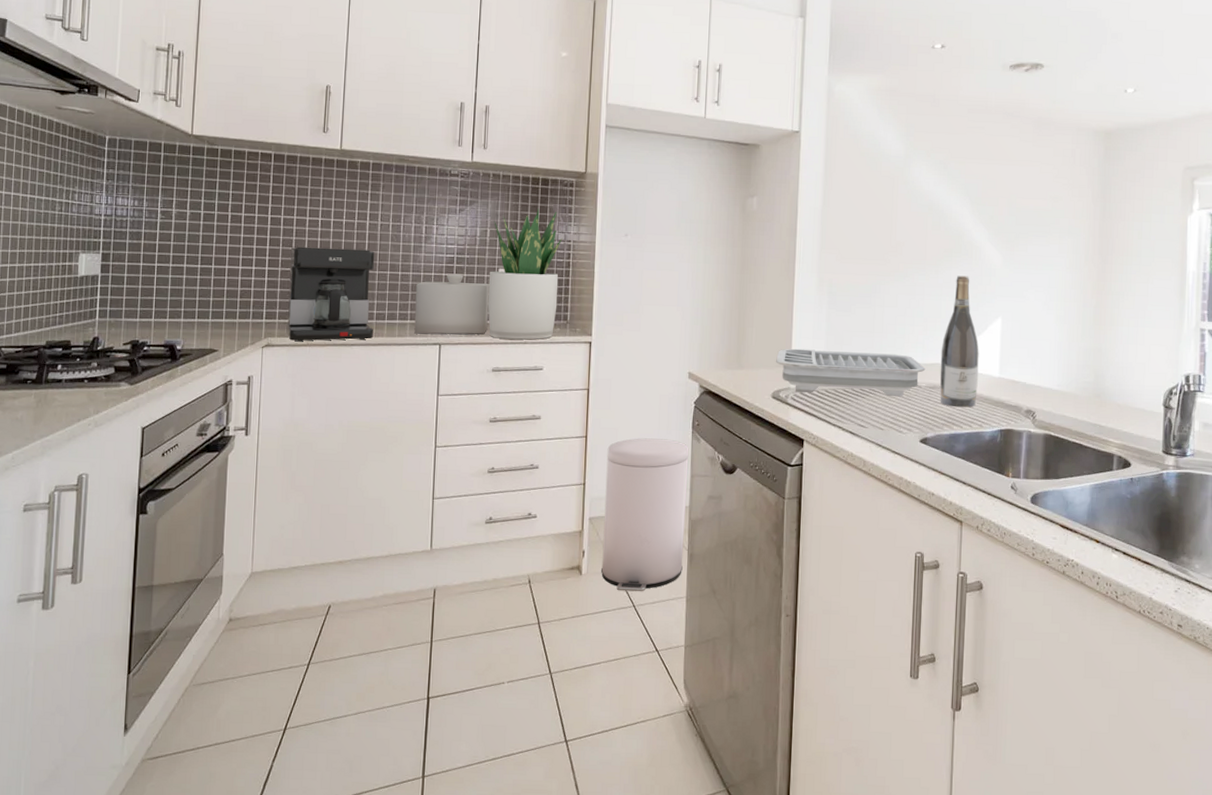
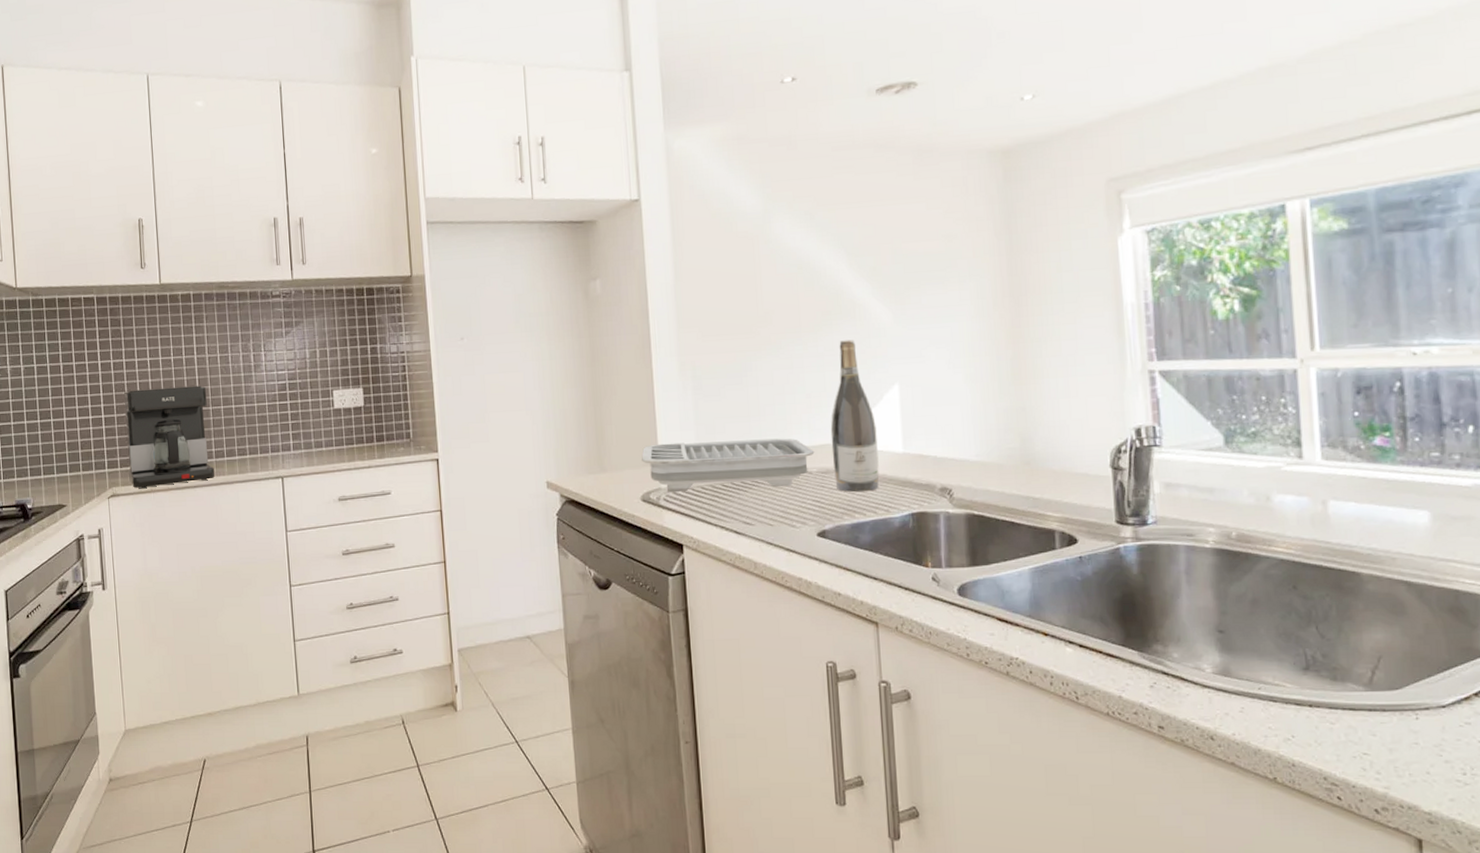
canister: present [414,273,490,335] -> none [251,400,329,469]
planter: present [487,209,563,340] -> none [322,321,398,465]
pedal bin: present [601,438,689,592] -> none [468,557,565,726]

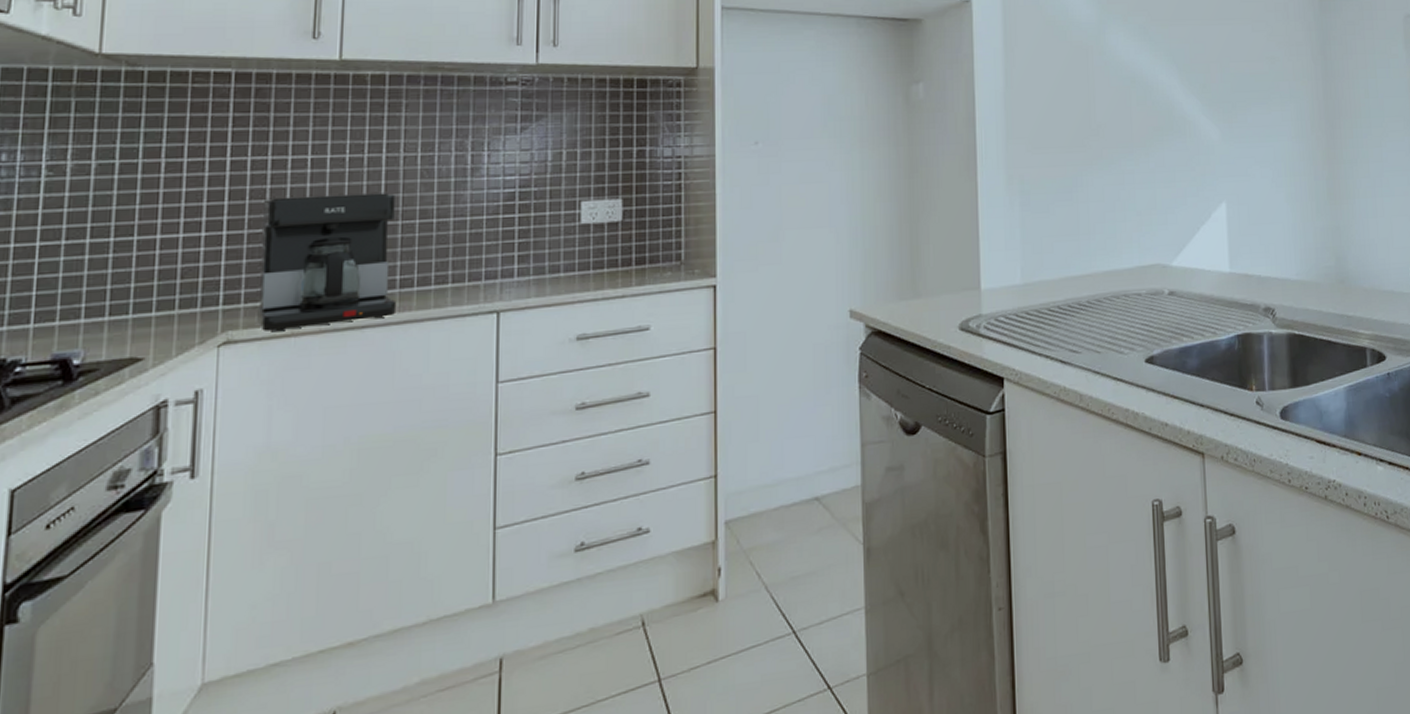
dish rack: present [641,438,815,493] -> none [961,258,1144,320]
wine bottle: present [830,339,880,493] -> none [1160,156,1207,315]

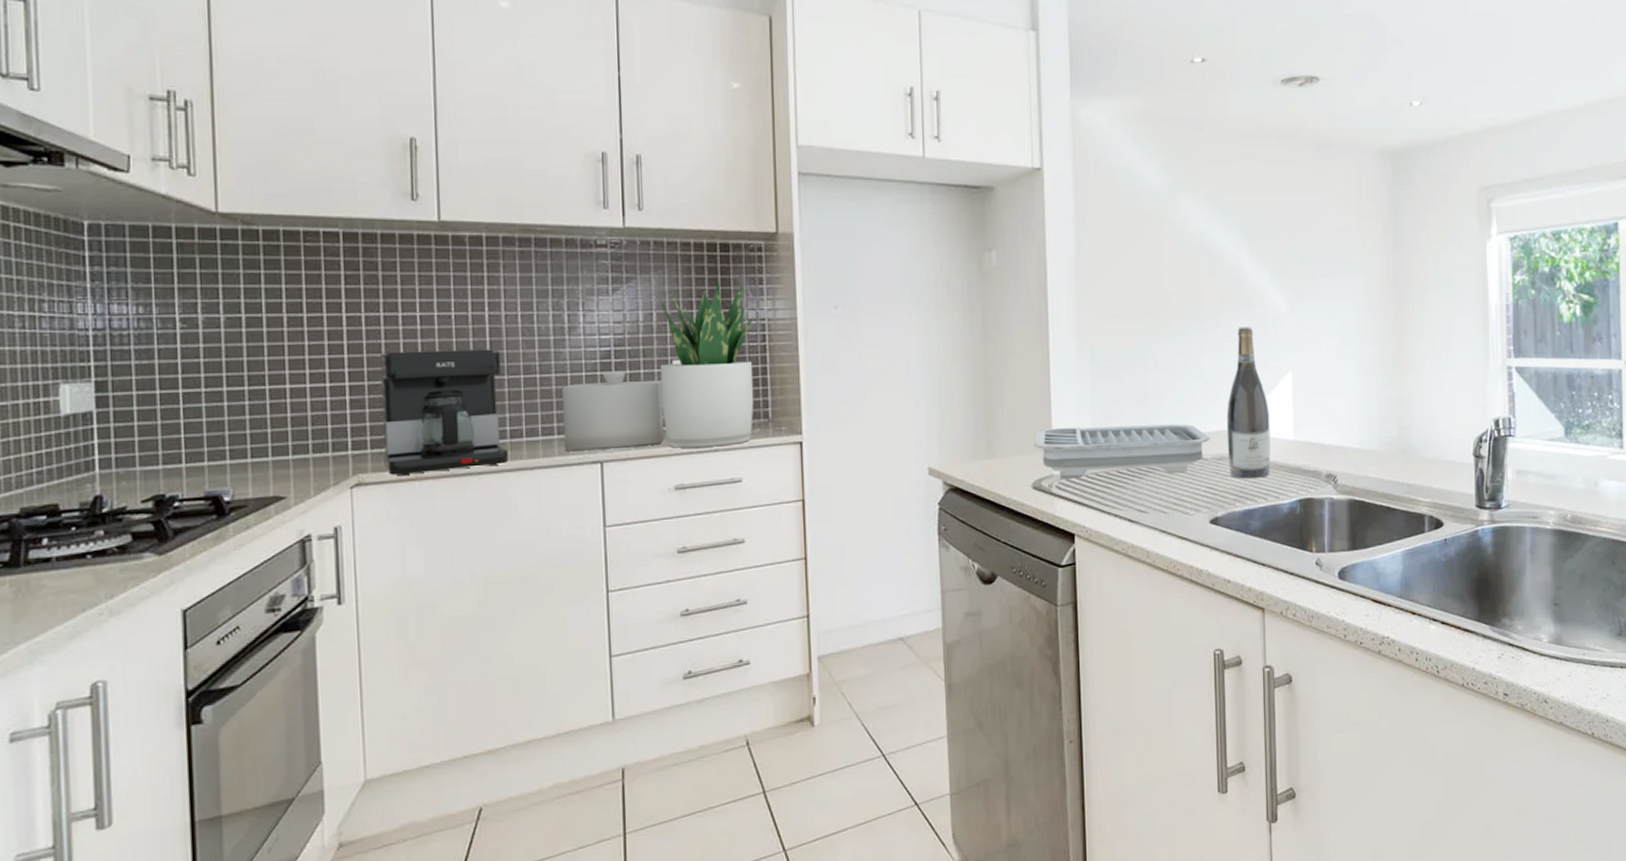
canister: none [458,213,569,301] -> present [562,371,664,452]
planter: none [567,118,670,295] -> present [660,282,754,448]
dish rack: none [961,258,1144,320] -> present [1034,424,1210,480]
wine bottle: none [1160,156,1207,315] -> present [1226,327,1271,479]

